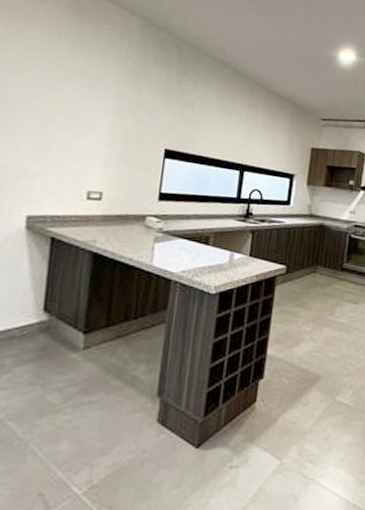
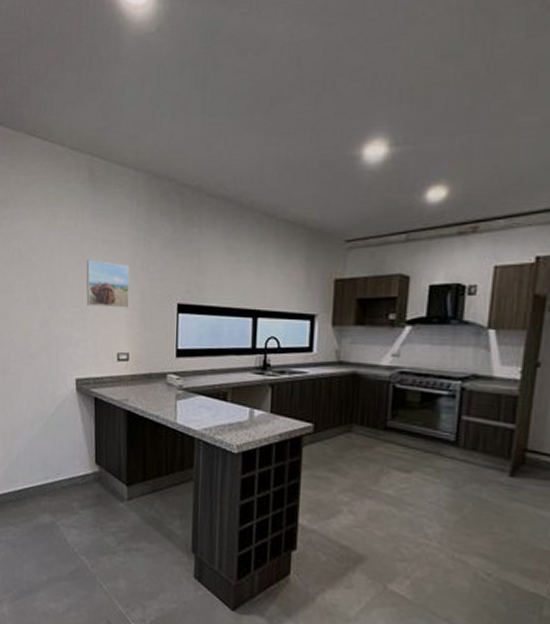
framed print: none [52,88,114,146] -> present [86,259,130,308]

